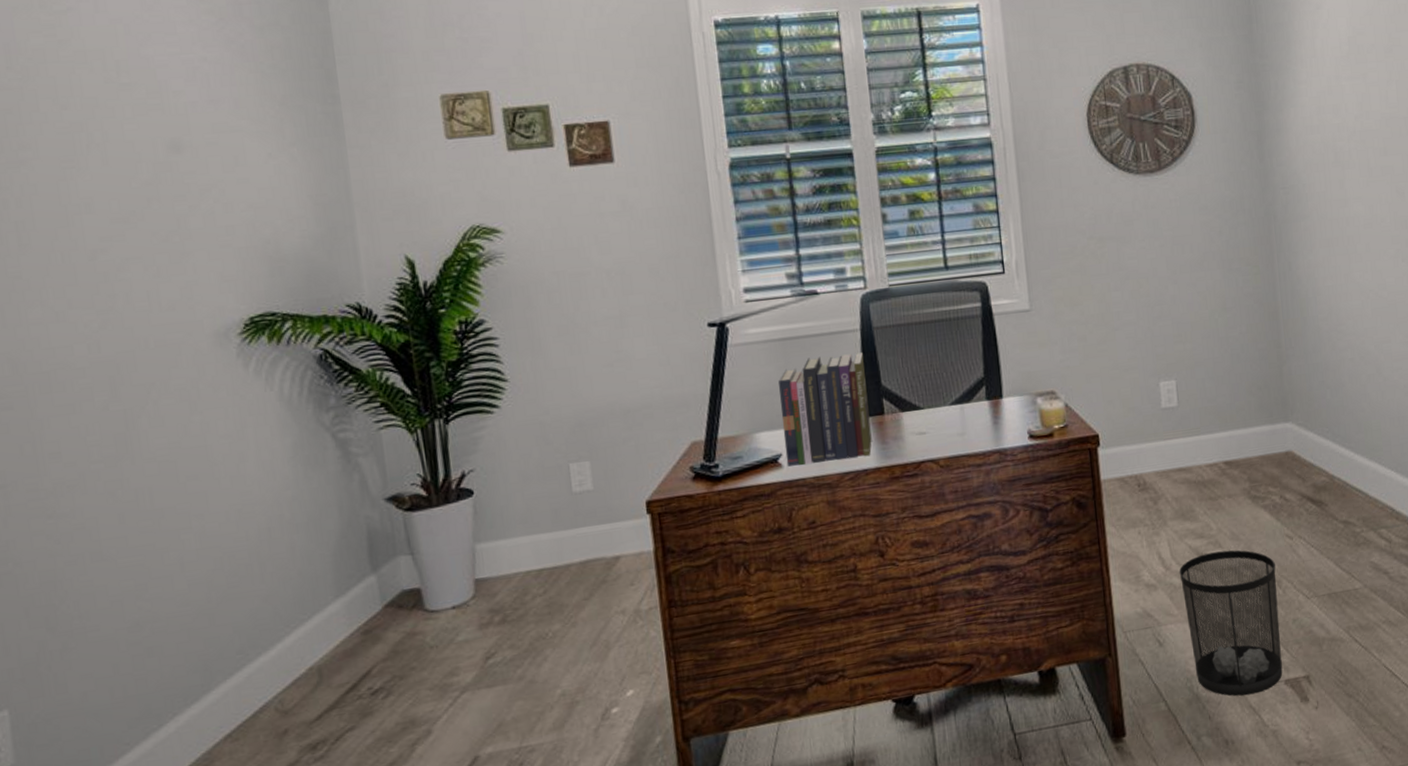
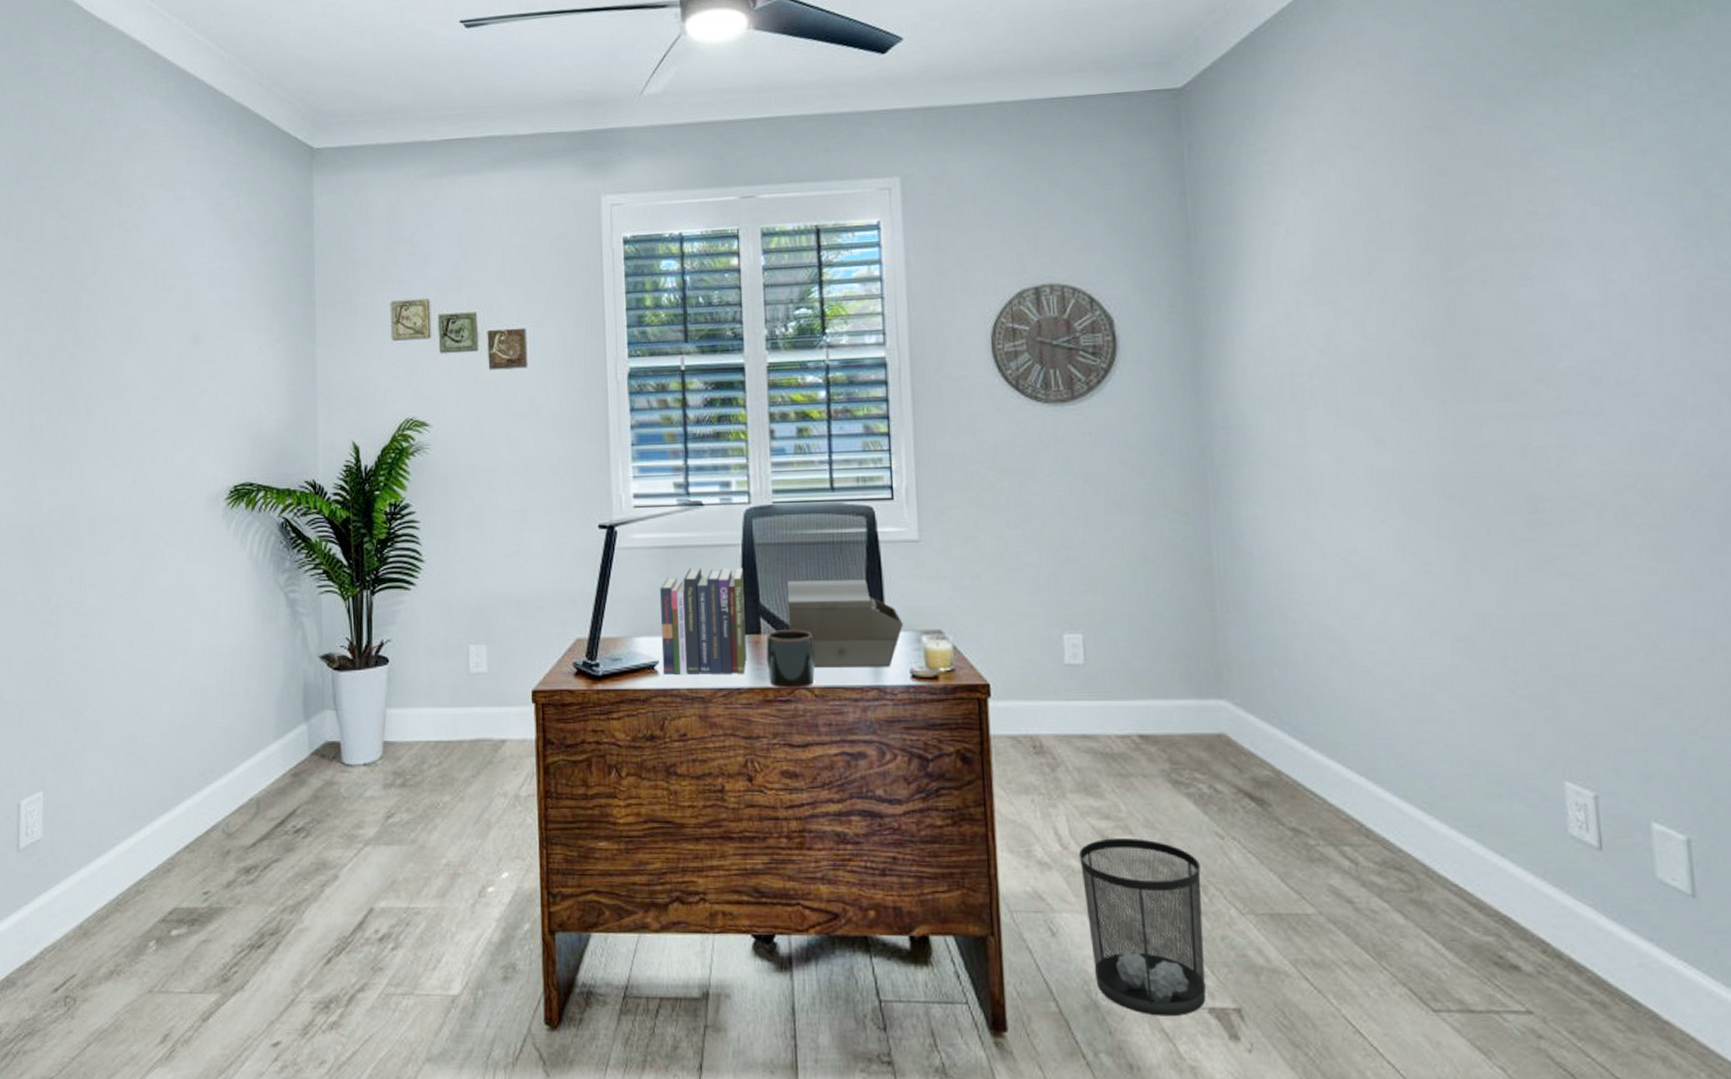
mug: none [890,406,939,465] -> present [766,630,816,689]
sewing box: none [907,351,1019,441] -> present [786,579,903,669]

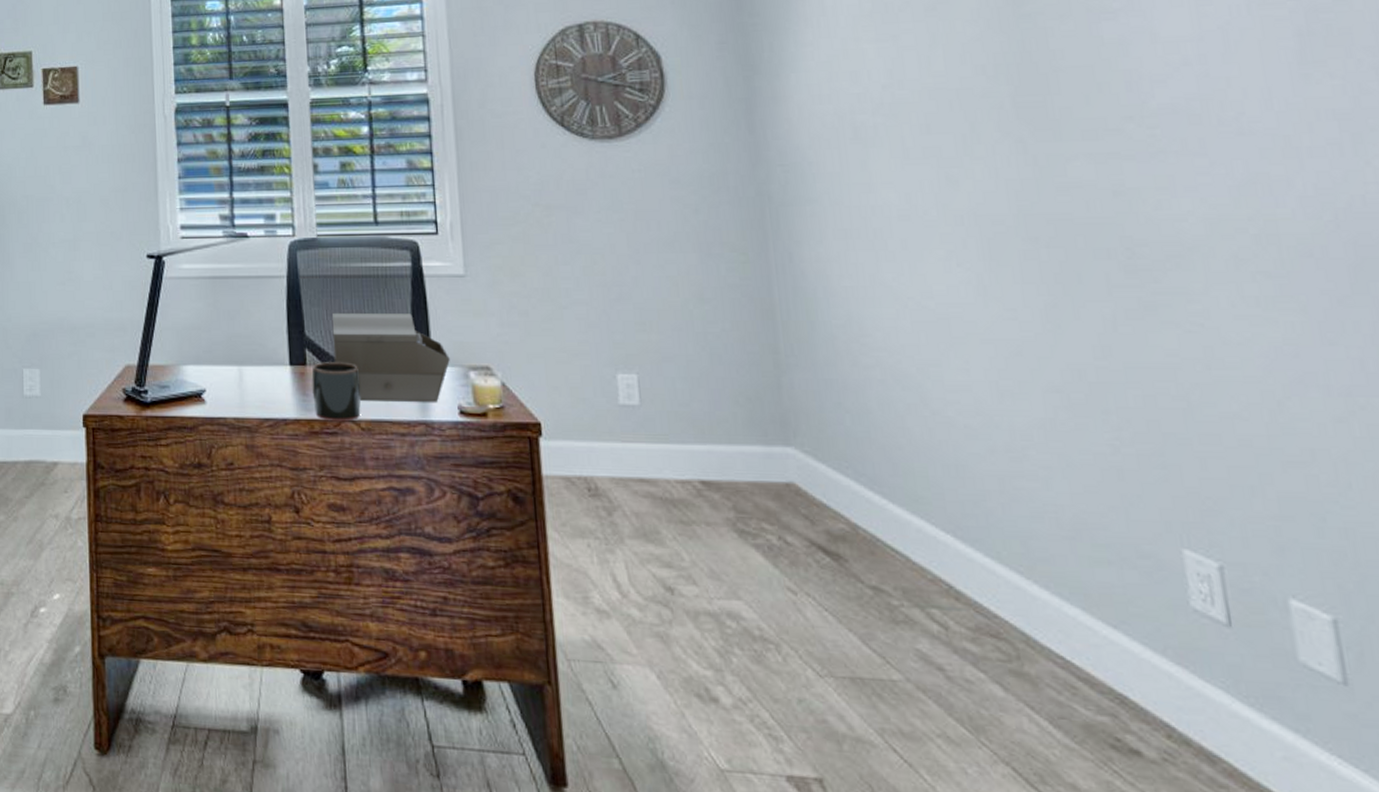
books: present [659,568,747,676] -> none [206,298,293,406]
waste bin: present [1078,838,1206,1017] -> none [639,588,783,783]

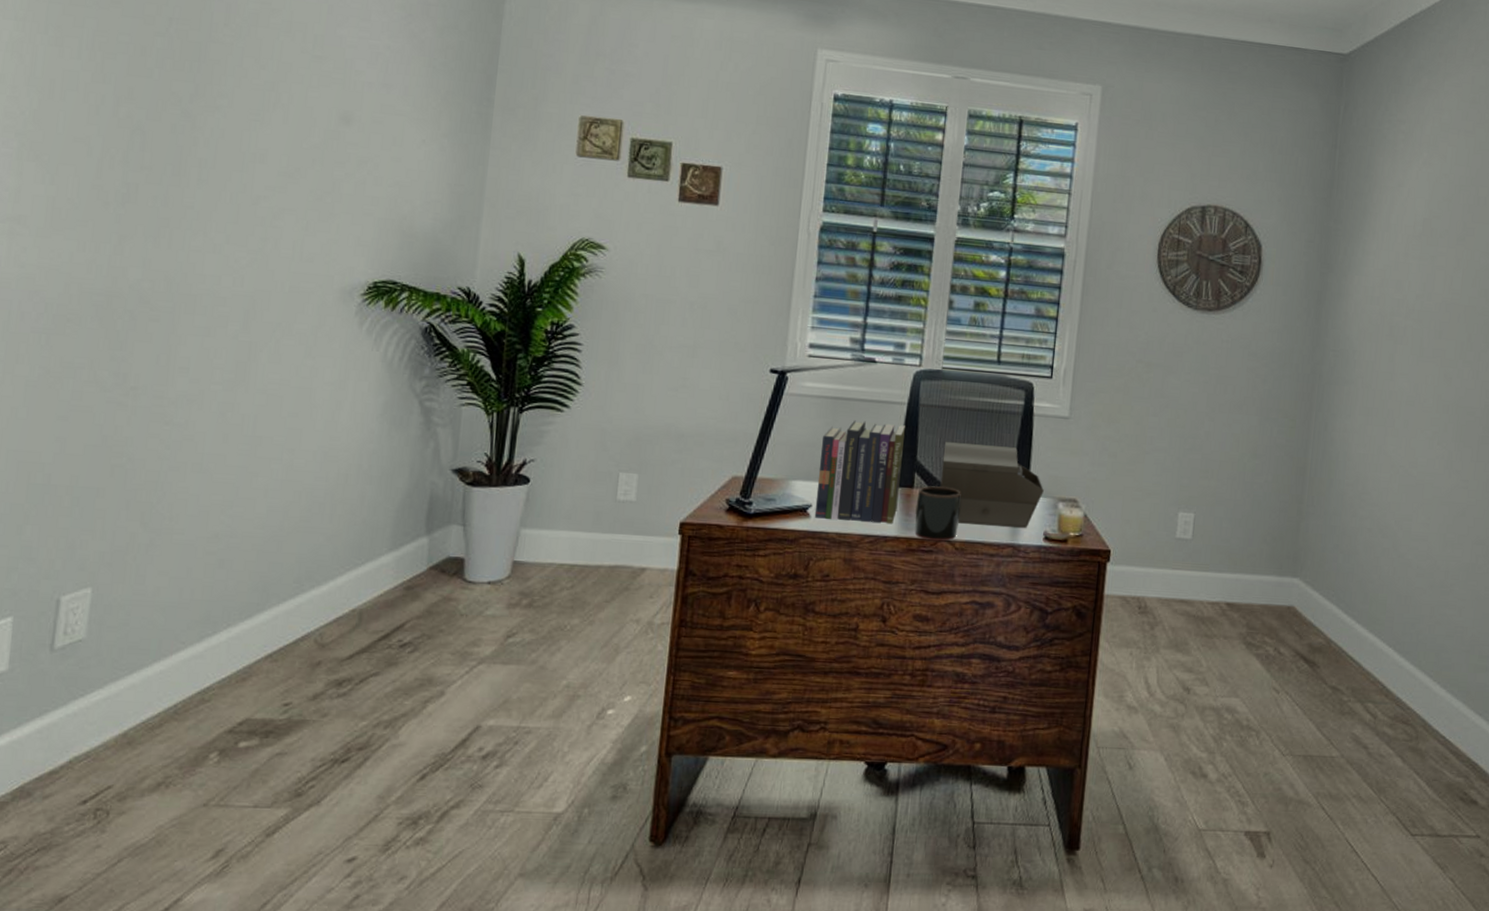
books: none [206,298,293,406] -> present [814,420,905,525]

